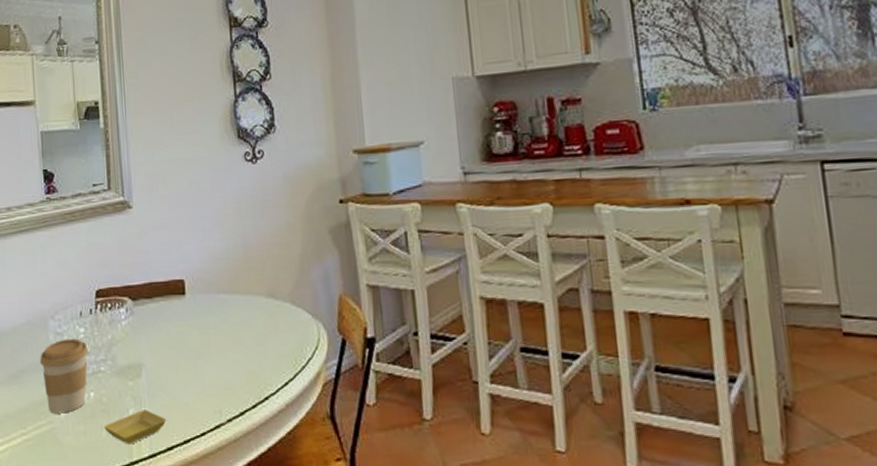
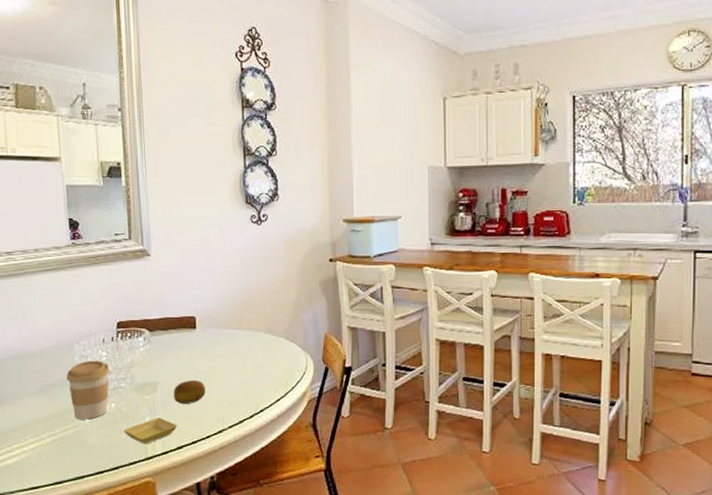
fruit: none [160,360,199,391] -> present [173,380,206,404]

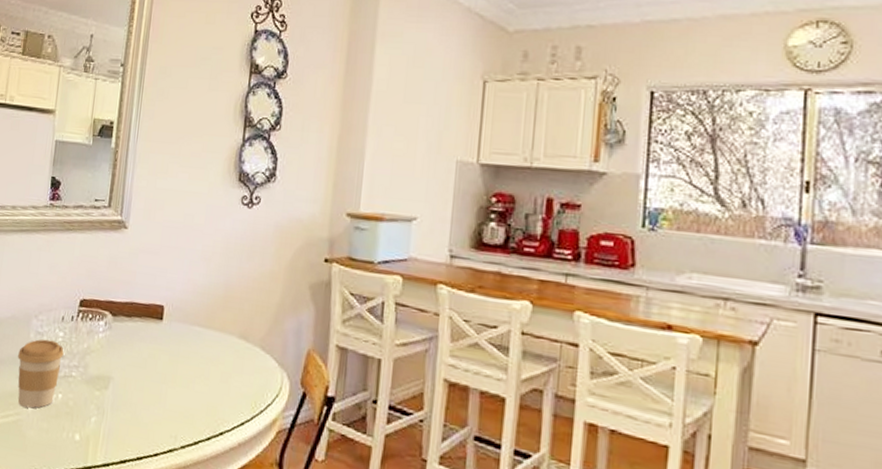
saucer: present [124,418,178,444] -> none [66,419,125,450]
fruit: present [173,380,206,404] -> none [125,380,162,411]

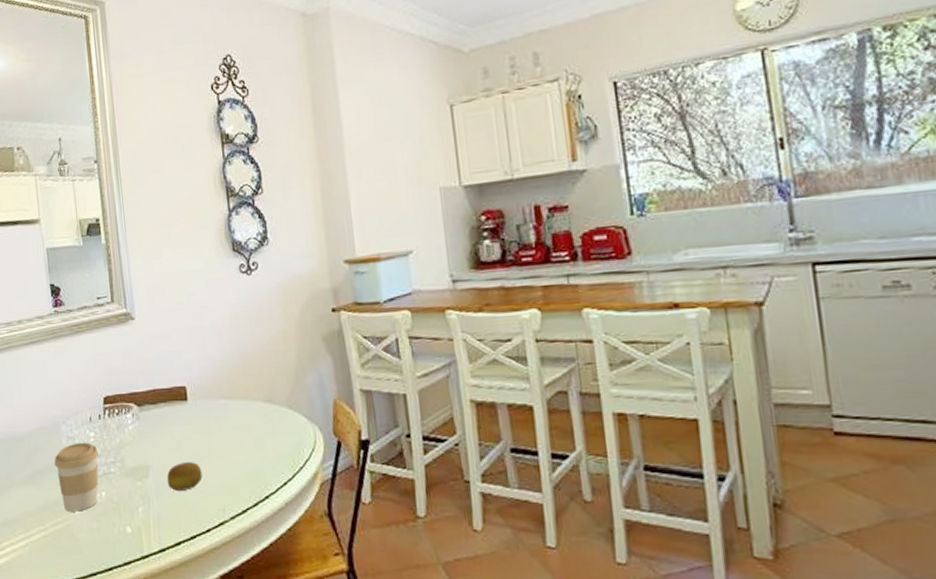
fruit: none [125,380,162,411] -> present [166,462,202,491]

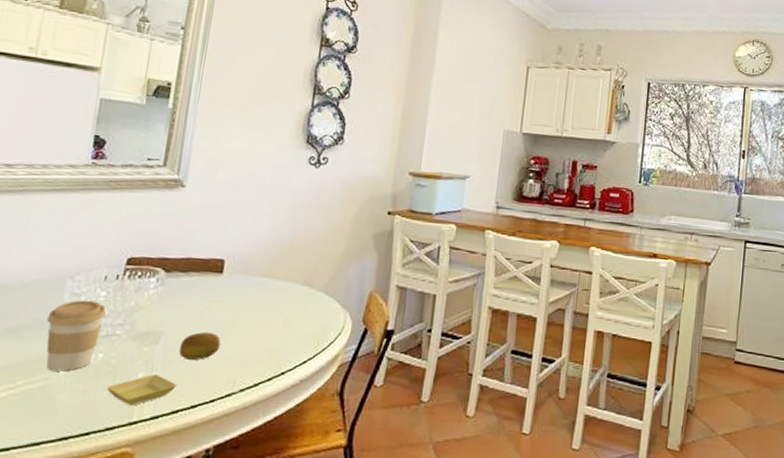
saucer: none [116,508,174,540] -> present [107,374,178,406]

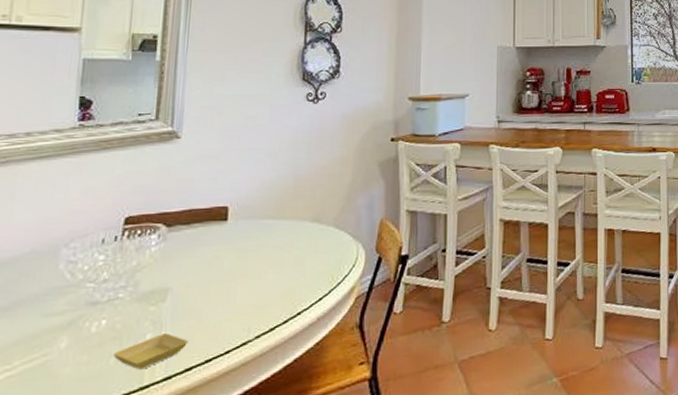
coffee cup: present [46,300,107,372] -> none [42,266,107,346]
fruit: present [178,332,221,360] -> none [187,282,231,314]

